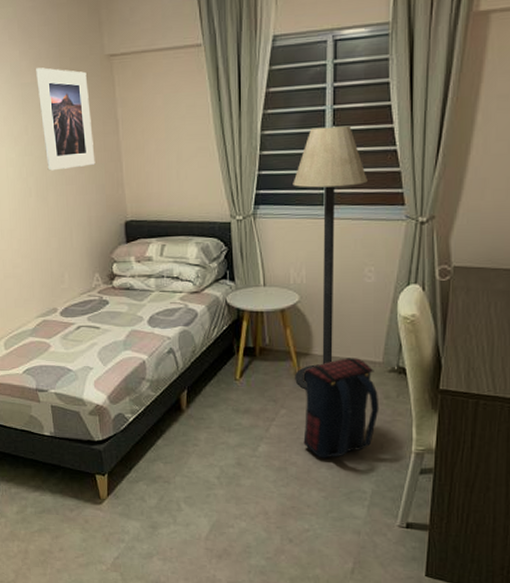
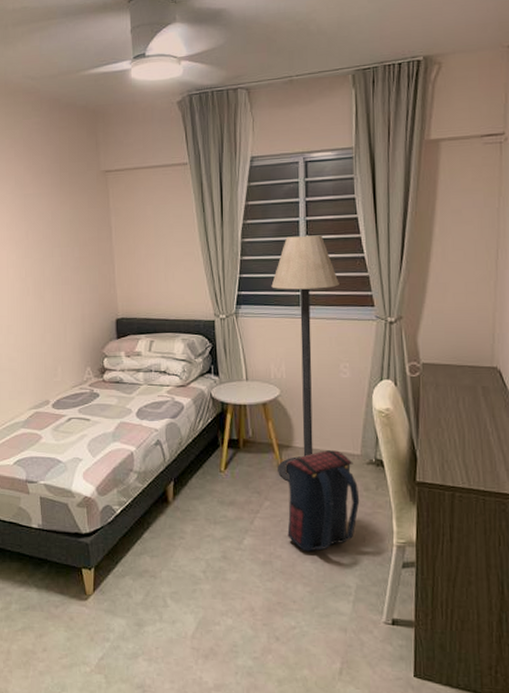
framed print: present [36,67,96,171] -> none [38,181,90,272]

